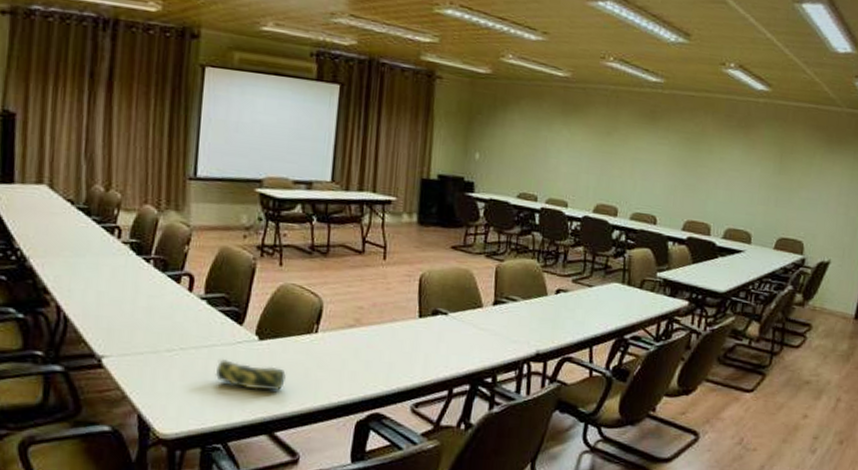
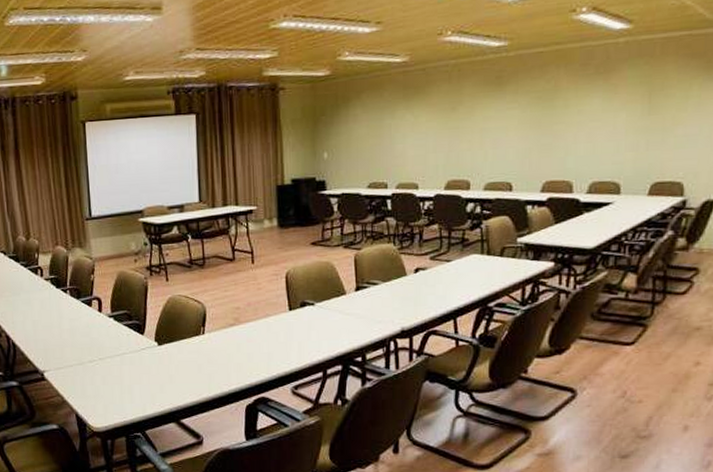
pencil case: present [215,359,286,391] -> none [128,364,184,387]

